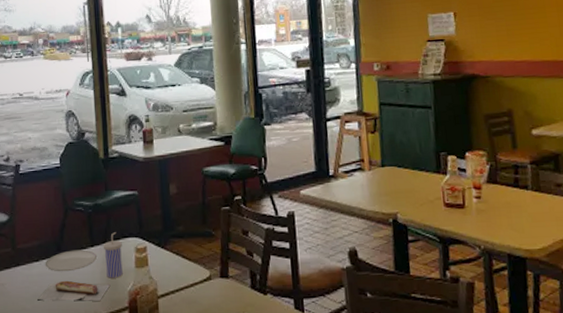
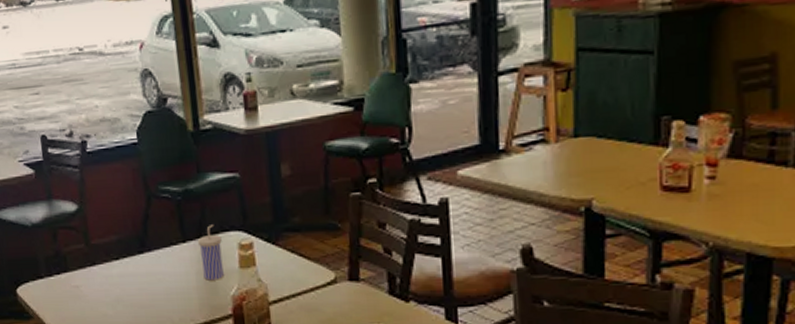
sandwich: present [36,280,111,302] -> none [119,282,209,307]
plate: present [45,249,98,272] -> none [126,246,191,273]

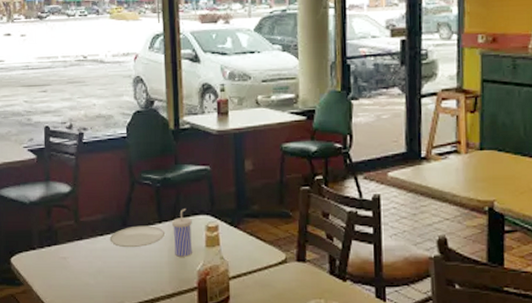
plate: none [126,246,191,273] -> present [109,225,166,248]

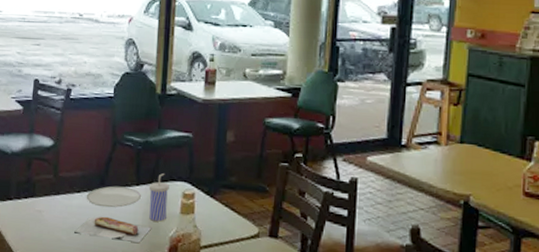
sandwich: none [100,257,179,279] -> present [73,216,152,243]

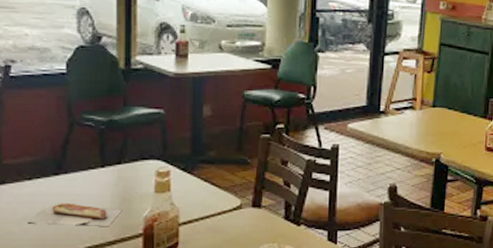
plate: present [86,186,142,208] -> none [40,169,109,193]
beverage cup: present [148,173,169,222] -> none [116,153,140,203]

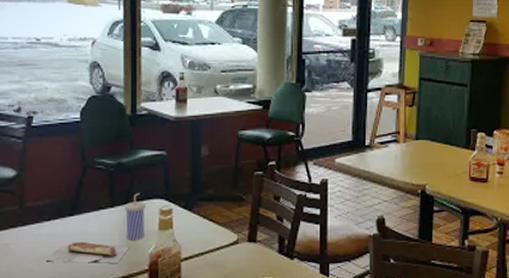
beverage cup: none [116,153,140,203] -> present [124,193,146,240]

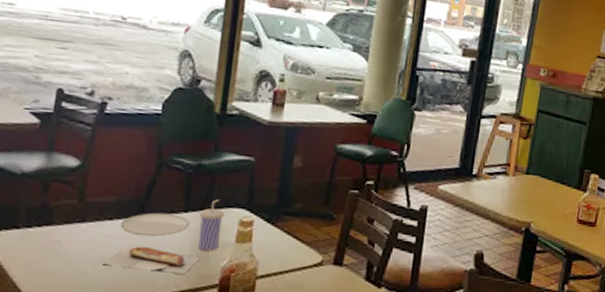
plate: none [57,210,117,233] -> present [120,212,191,237]

